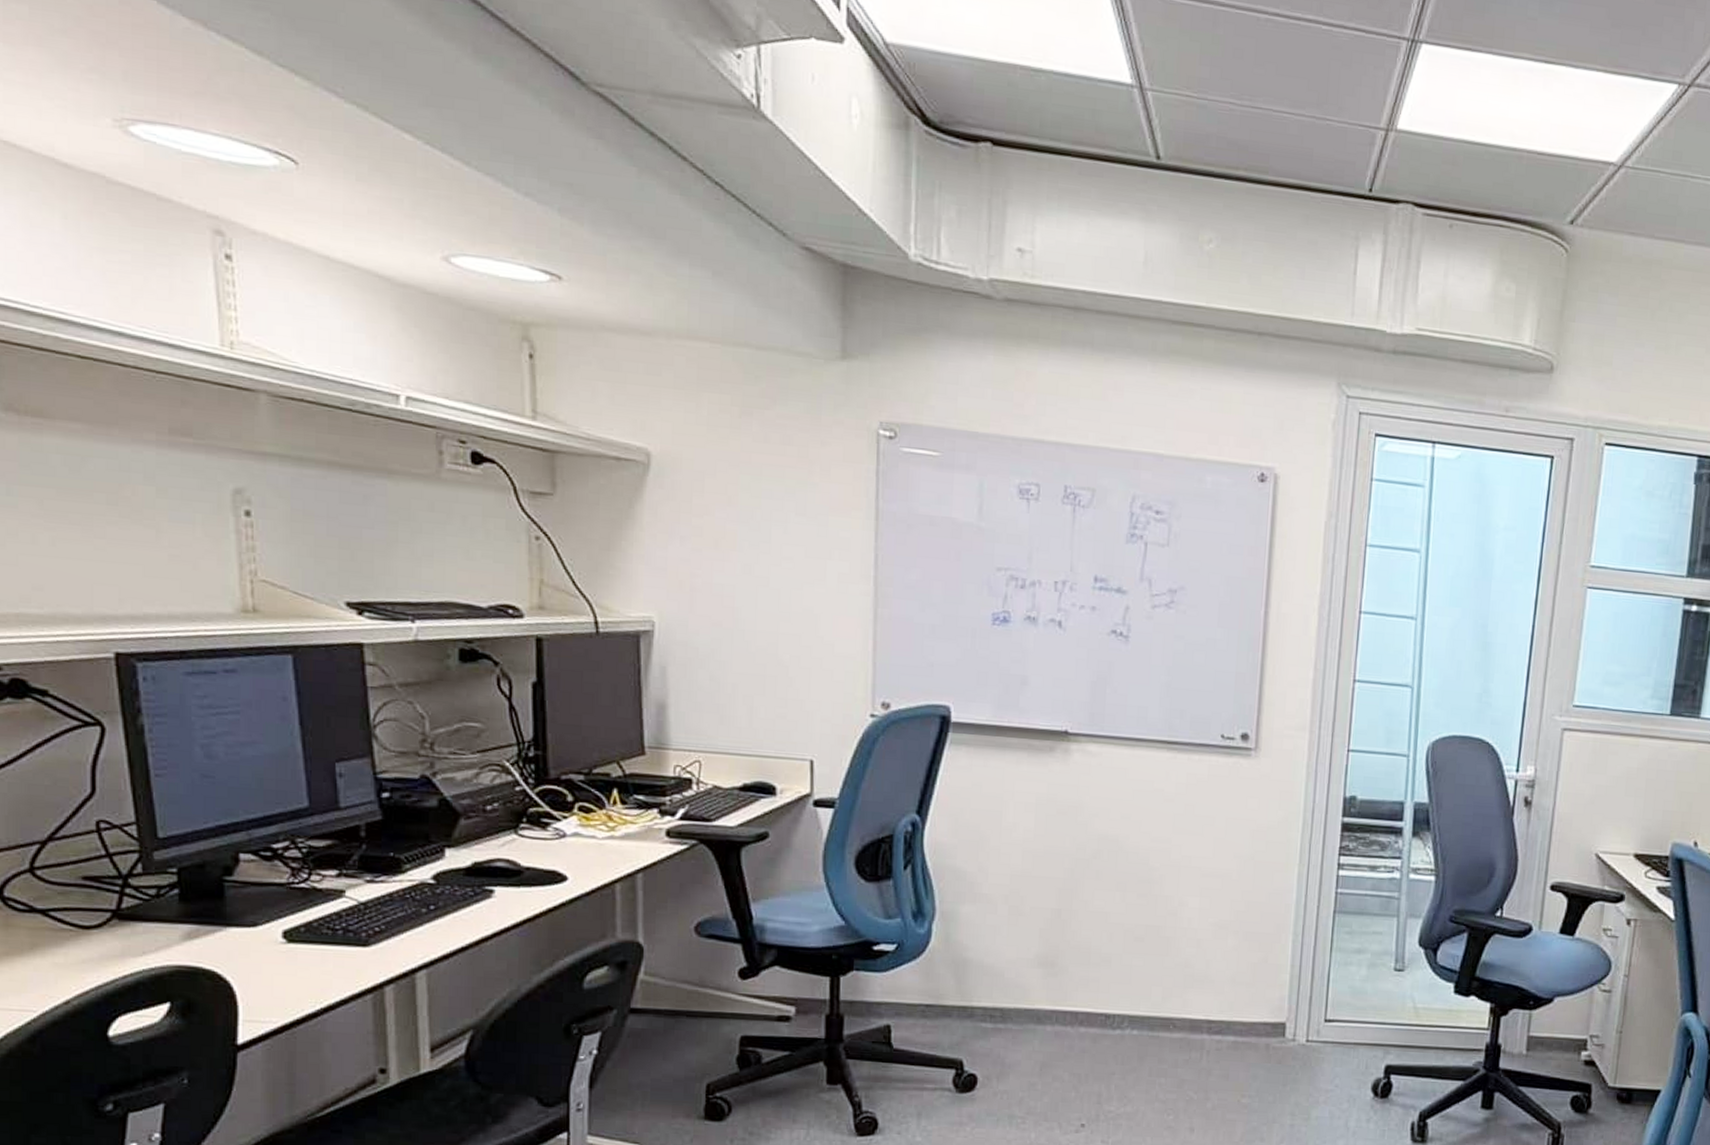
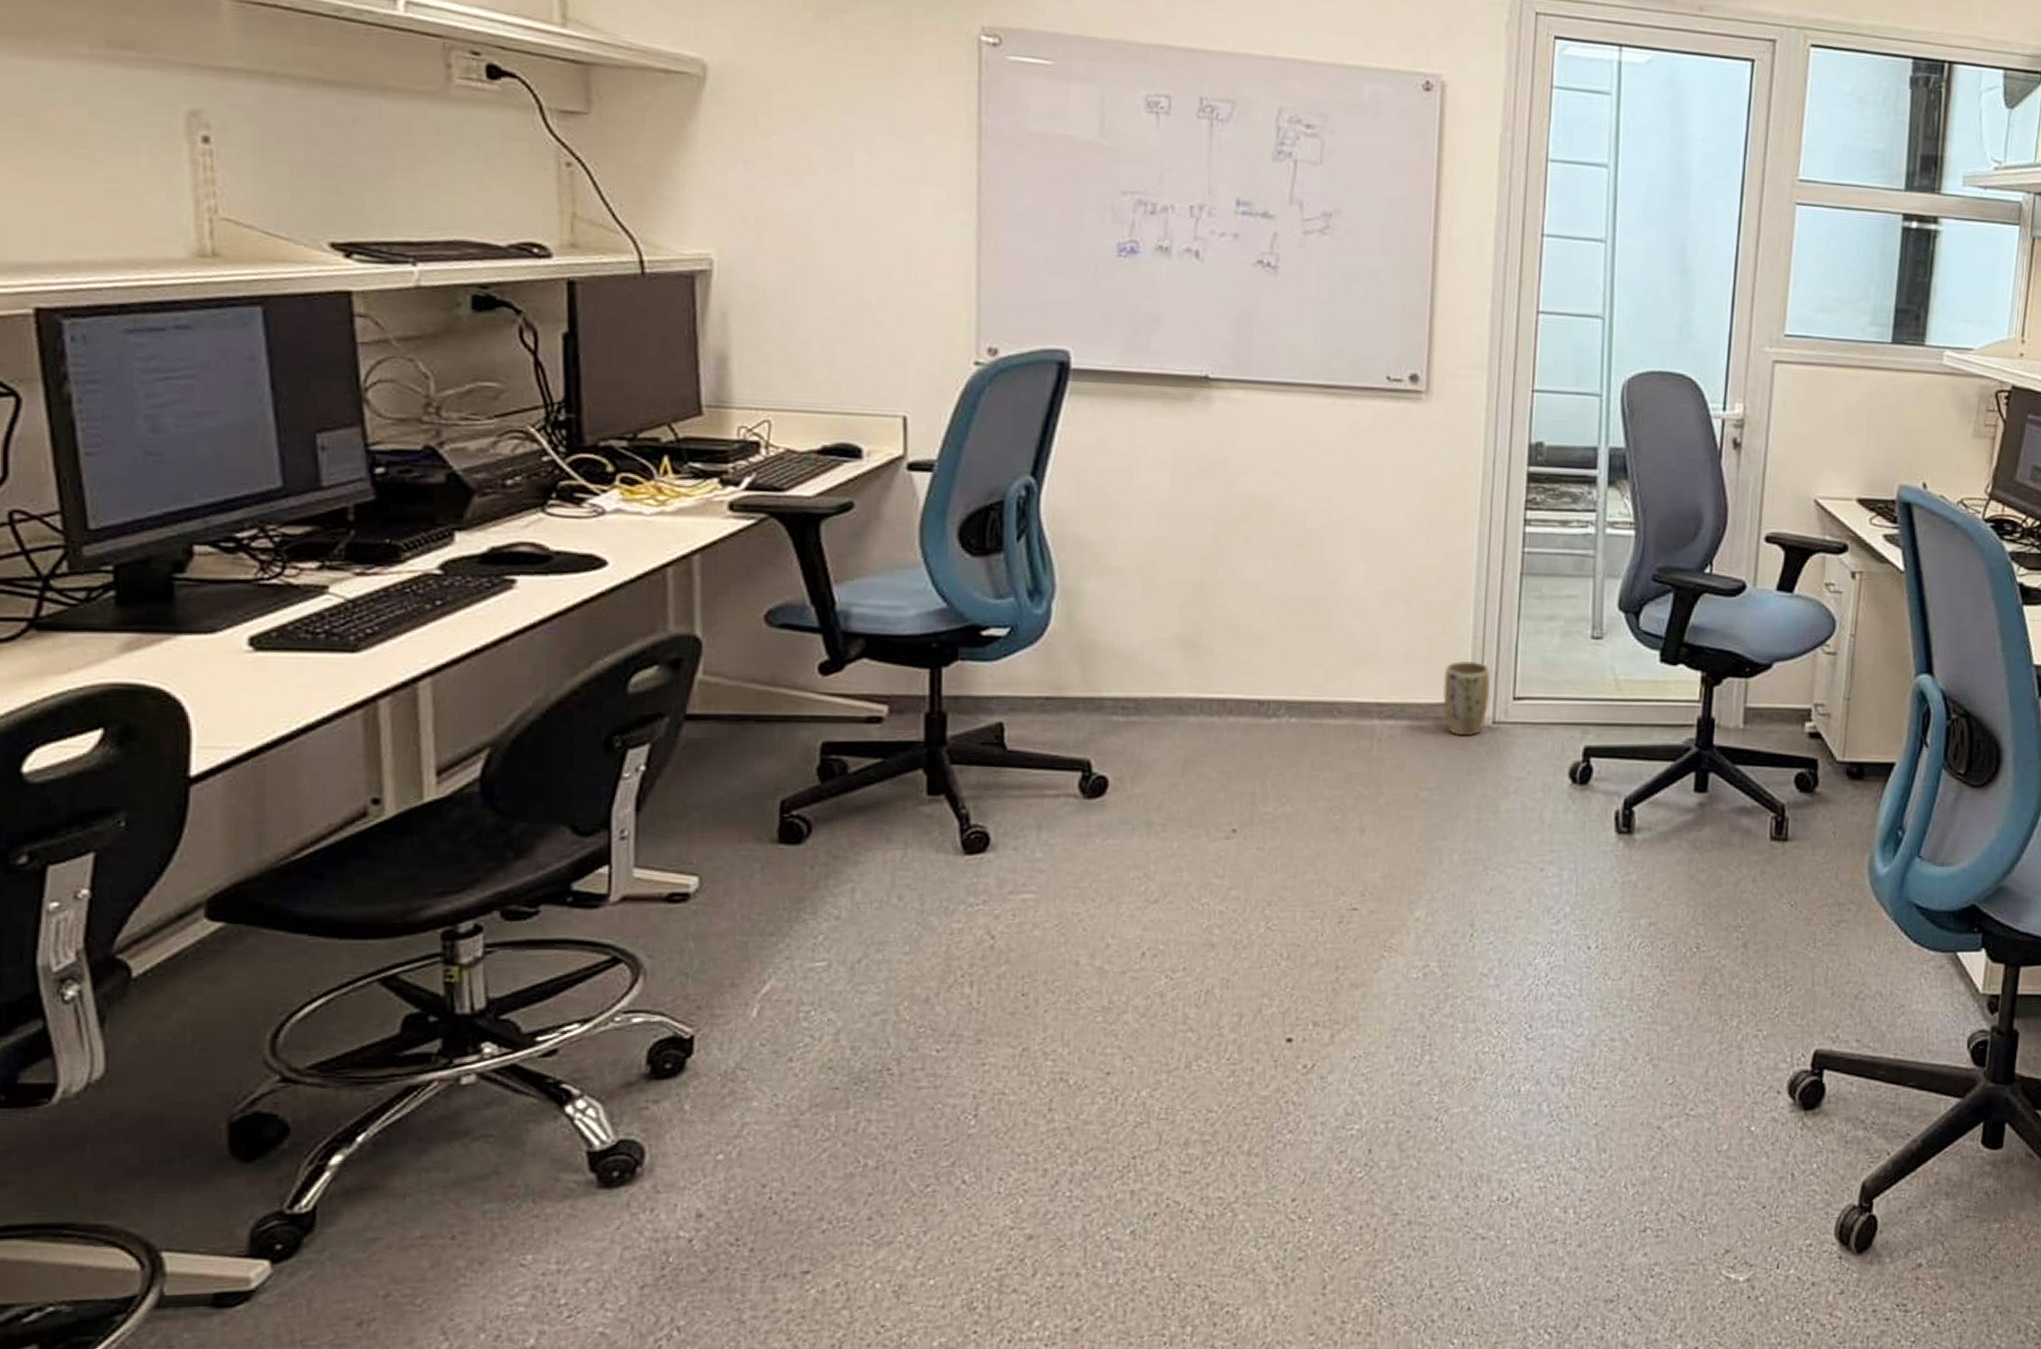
plant pot: none [1264,986,1306,1052] -> present [1443,661,1491,736]

